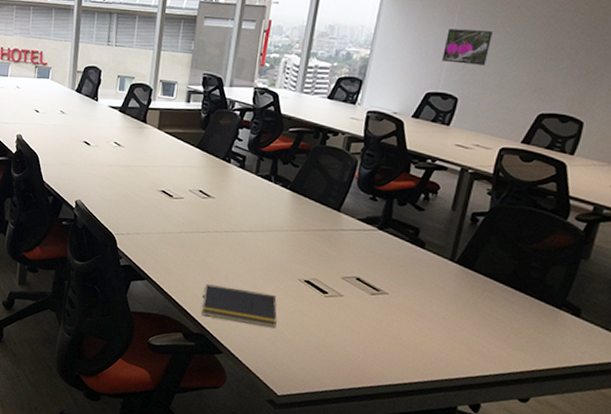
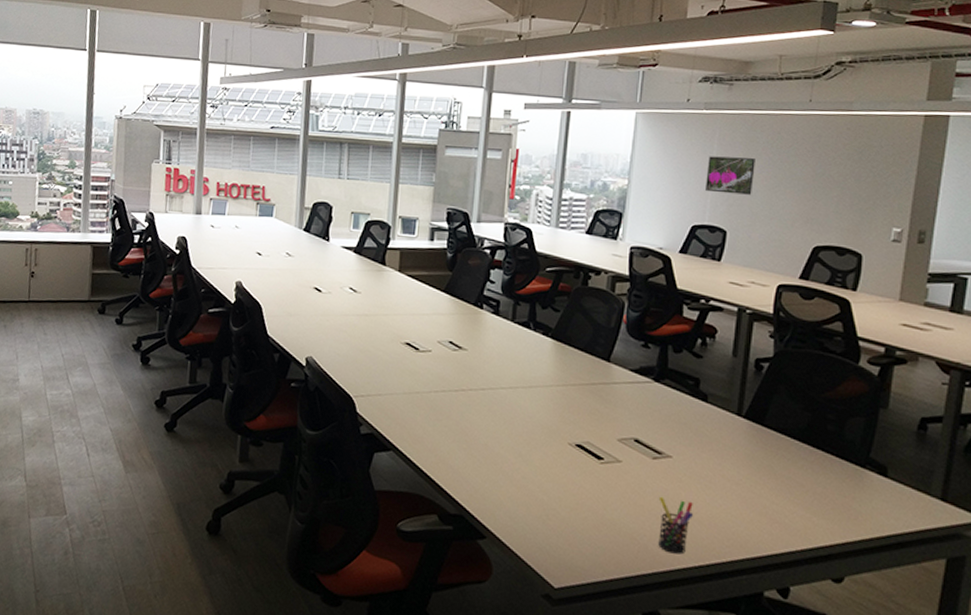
notepad: present [202,284,278,329] -> none [459,453,549,505]
pen holder: none [369,325,403,373] -> present [658,496,693,554]

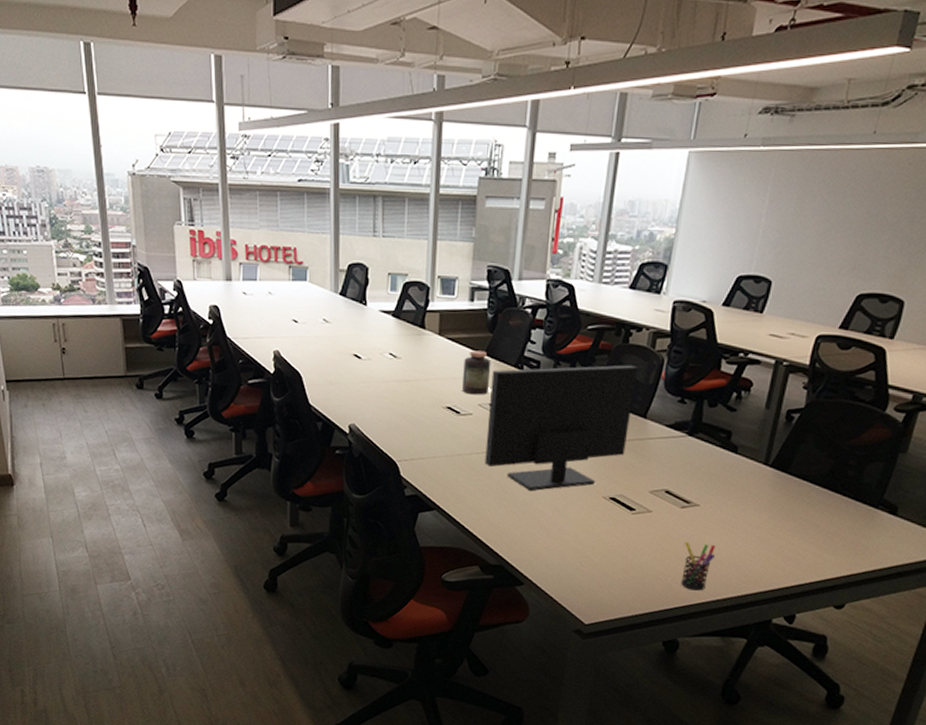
jar: none [421,288,451,332] -> present [462,350,491,395]
monitor: none [444,307,598,435] -> present [485,365,637,492]
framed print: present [705,156,755,195] -> none [755,199,809,241]

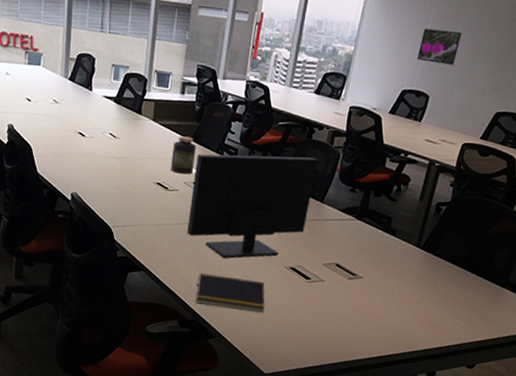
notepad: none [499,510,582,553] -> present [196,273,266,313]
pen holder: present [681,541,716,591] -> none [345,307,375,349]
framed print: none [755,199,809,241] -> present [417,28,462,65]

